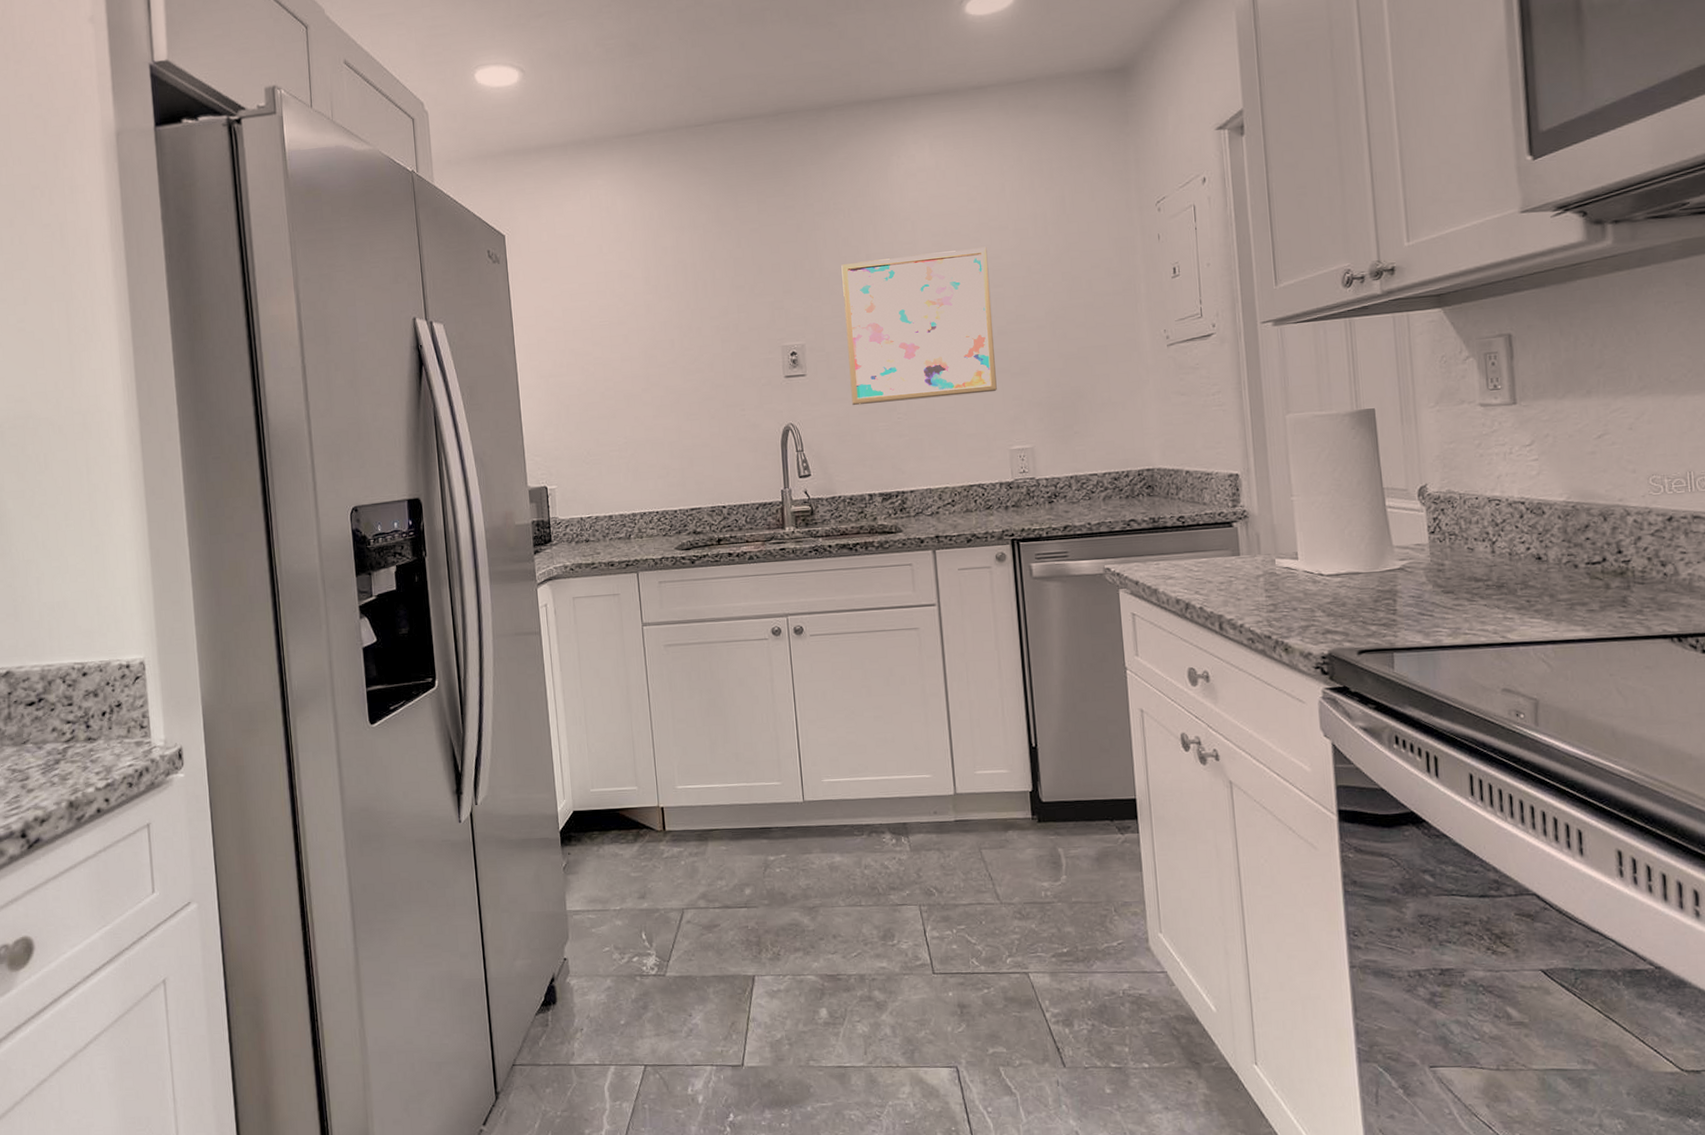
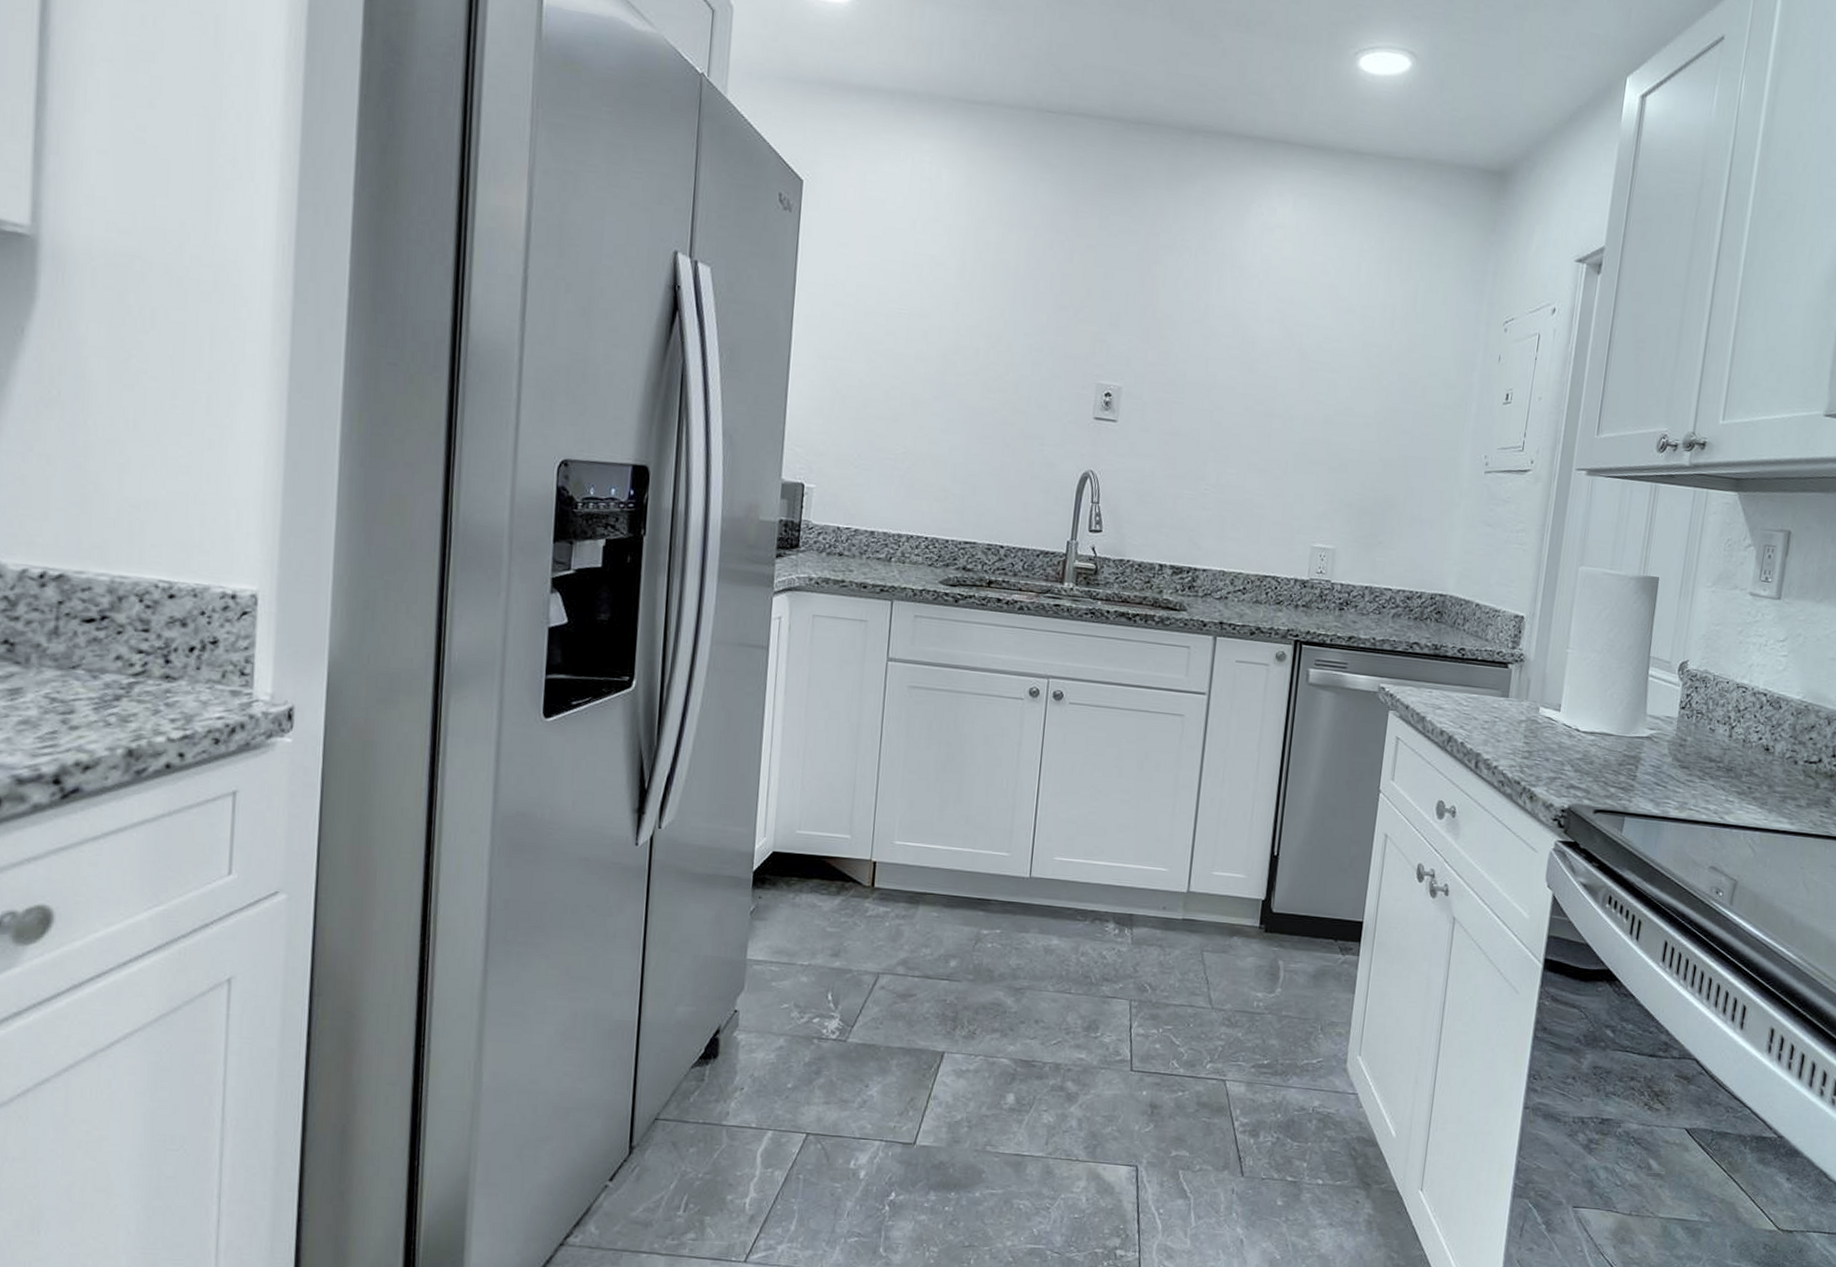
wall art: present [841,247,997,406] -> none [1160,309,1330,483]

